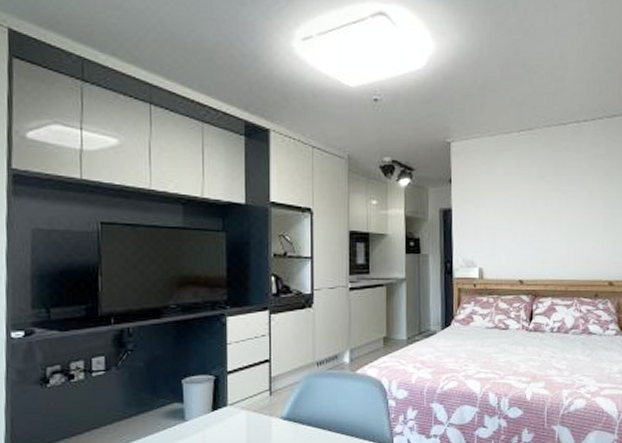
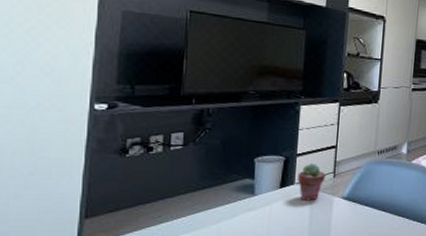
potted succulent: none [231,380,261,424] -> present [298,163,326,201]

